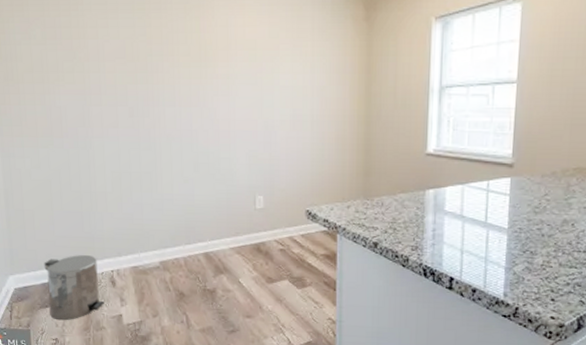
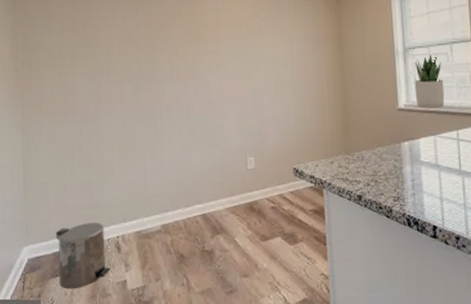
planter: none [446,95,480,156] -> present [414,54,445,109]

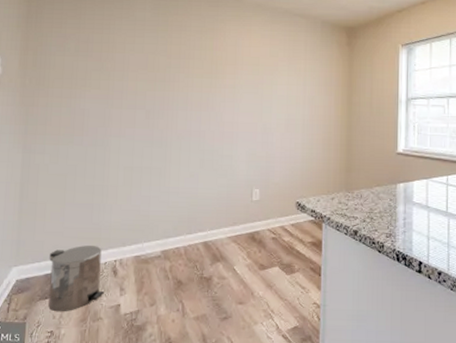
planter: present [414,54,445,109] -> none [413,106,439,155]

